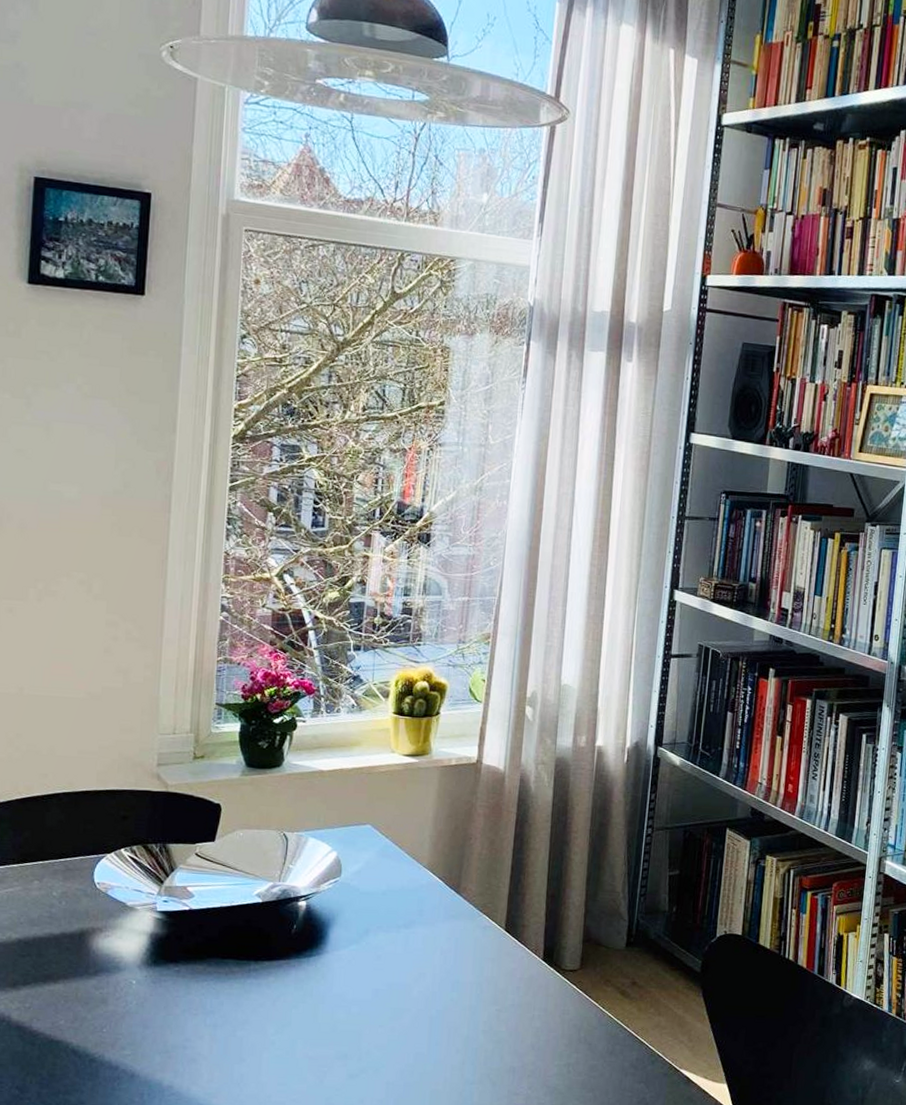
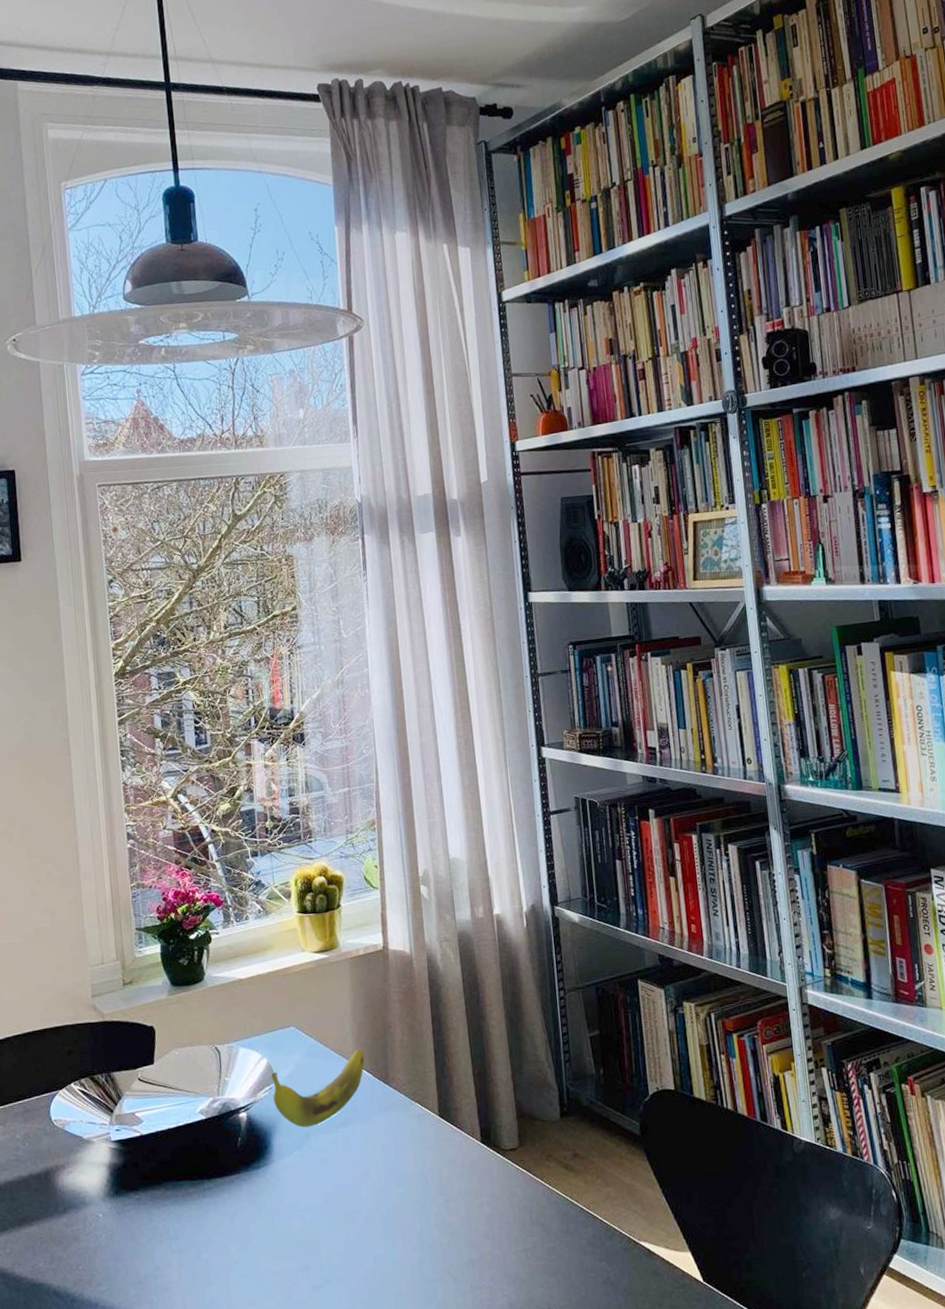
banana: none [337,856,439,924] -> present [270,1049,365,1128]

